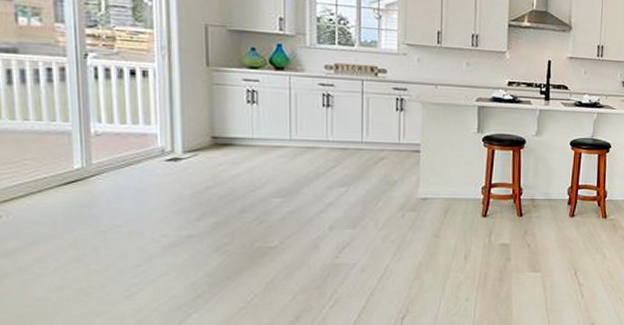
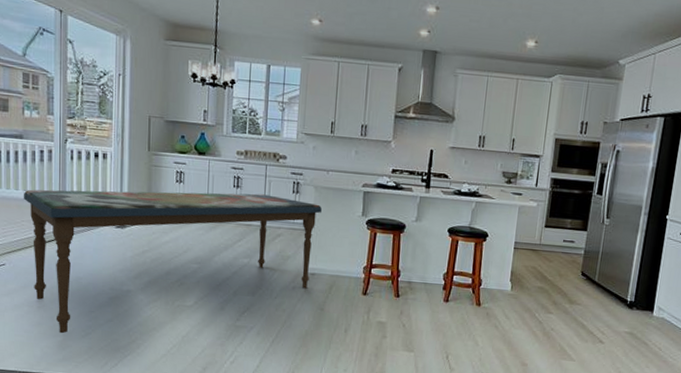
dining table: none [23,113,431,297] -> present [23,189,322,334]

